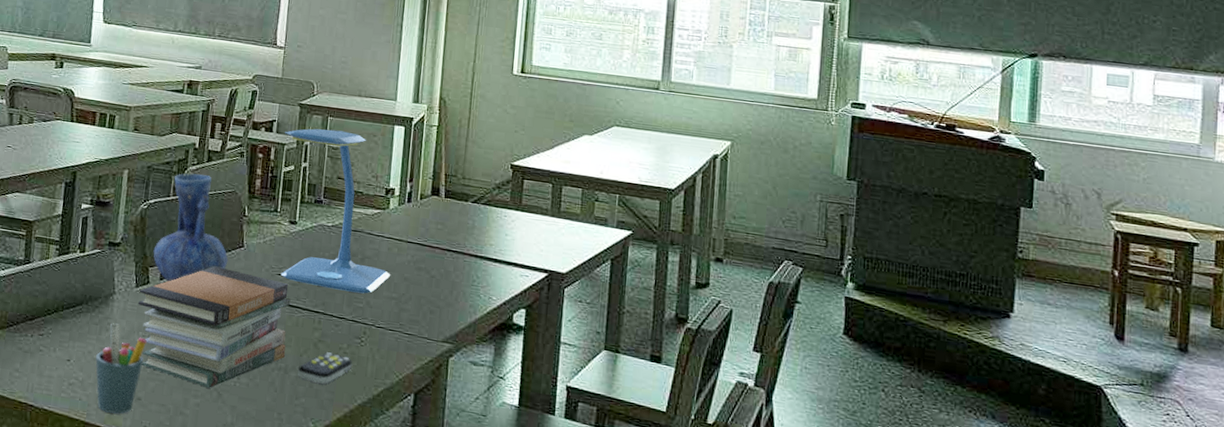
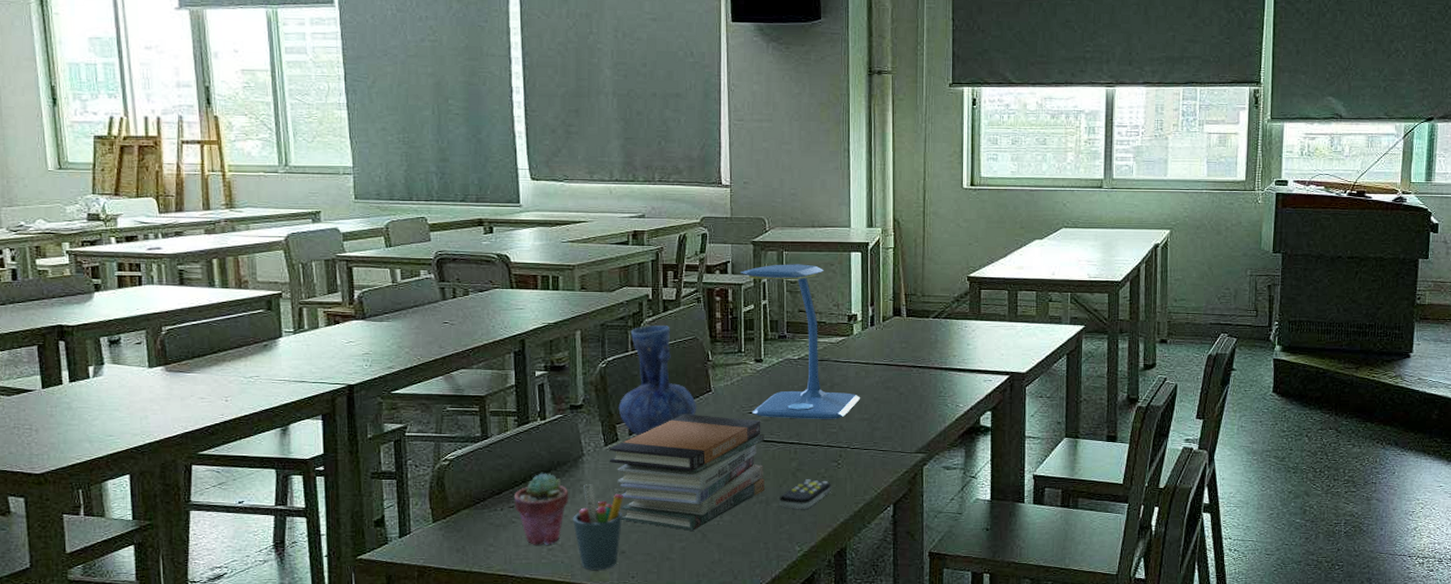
potted succulent: none [44,305,96,380] -> present [513,473,569,545]

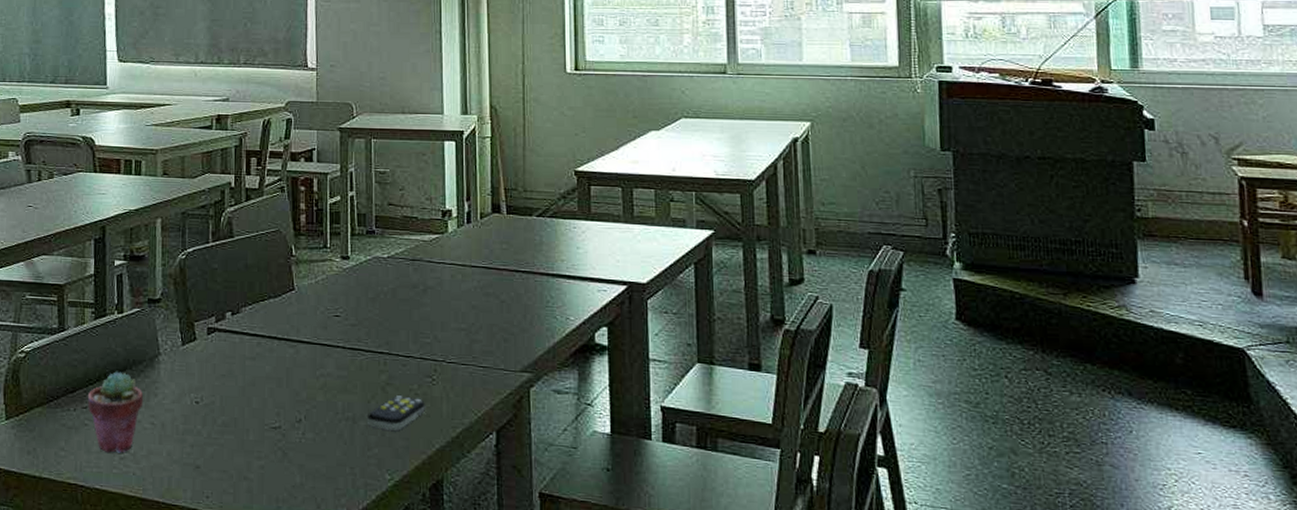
pen holder: present [573,484,624,570] -> none [146,387,201,486]
book stack: present [609,414,765,531] -> none [186,313,351,448]
vase: present [618,326,697,436] -> none [197,215,279,336]
desk lamp: present [739,264,860,419] -> none [325,152,456,328]

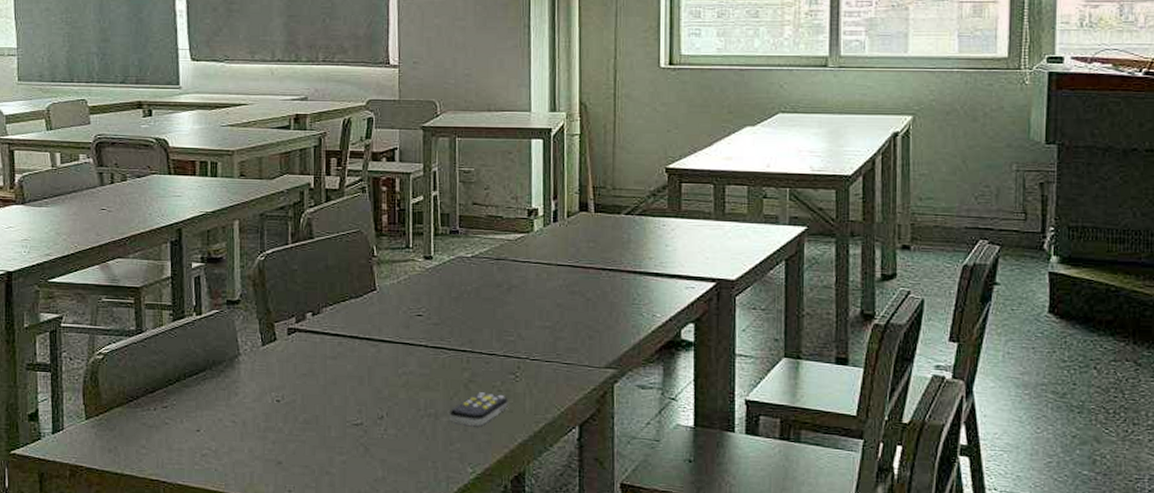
potted succulent: present [87,371,144,453] -> none [167,372,224,450]

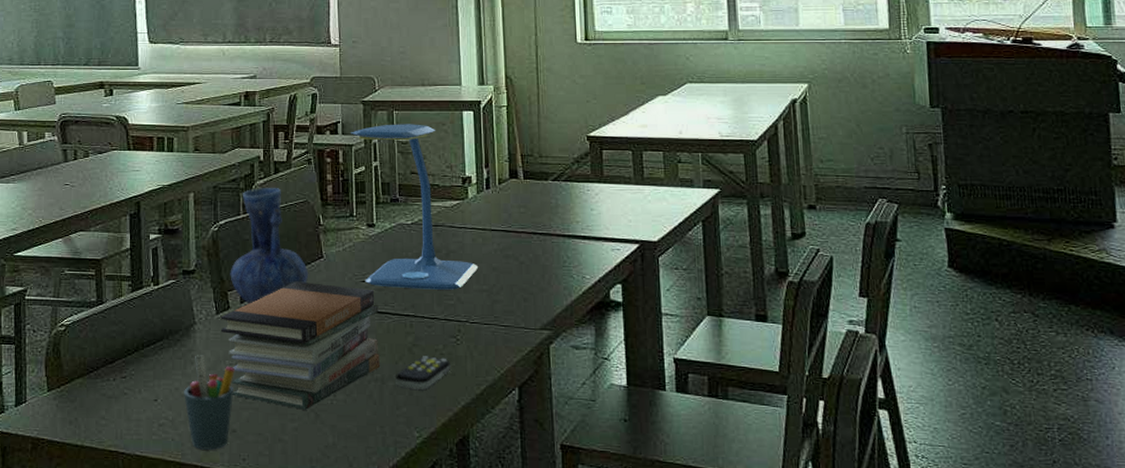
pen holder: none [228,386,282,481] -> present [184,355,236,450]
book stack: none [266,314,434,444] -> present [220,281,380,410]
vase: none [277,216,361,336] -> present [230,188,309,304]
desk lamp: none [408,151,541,326] -> present [350,124,478,290]

